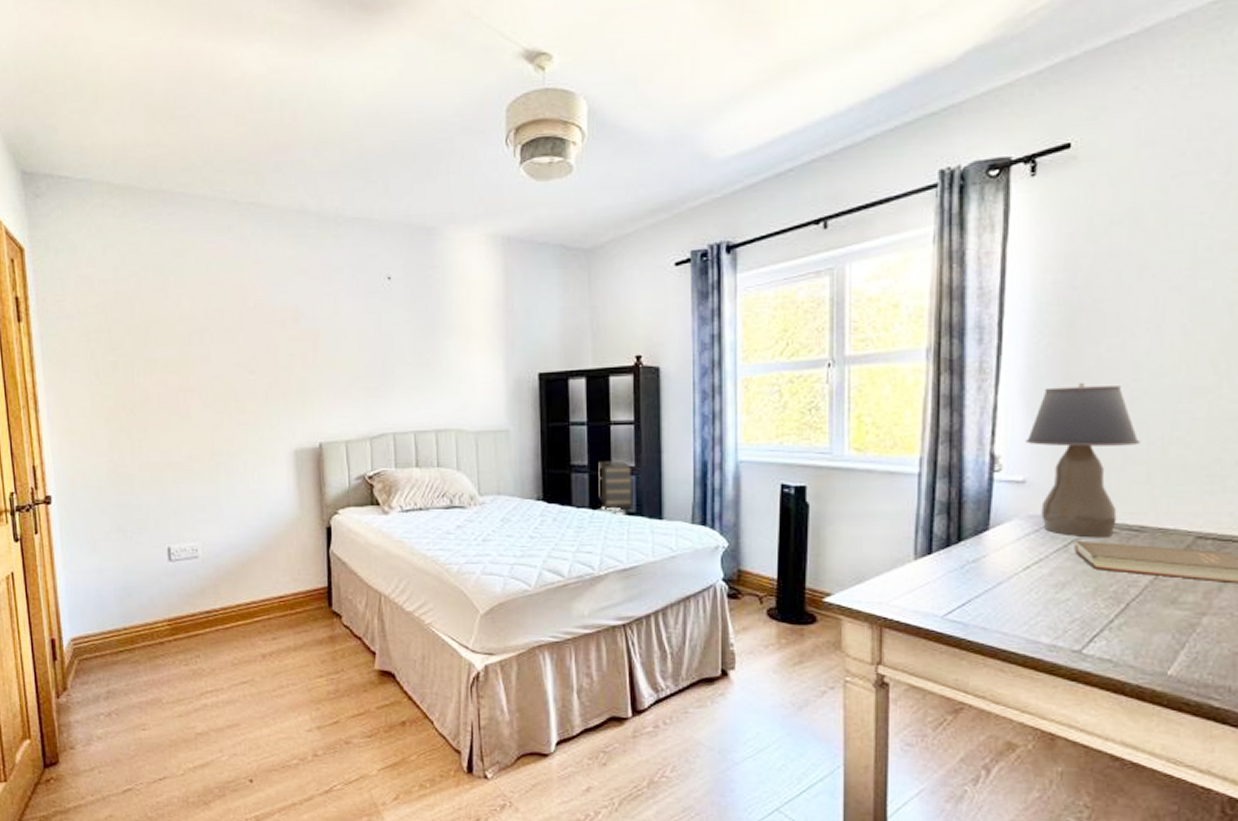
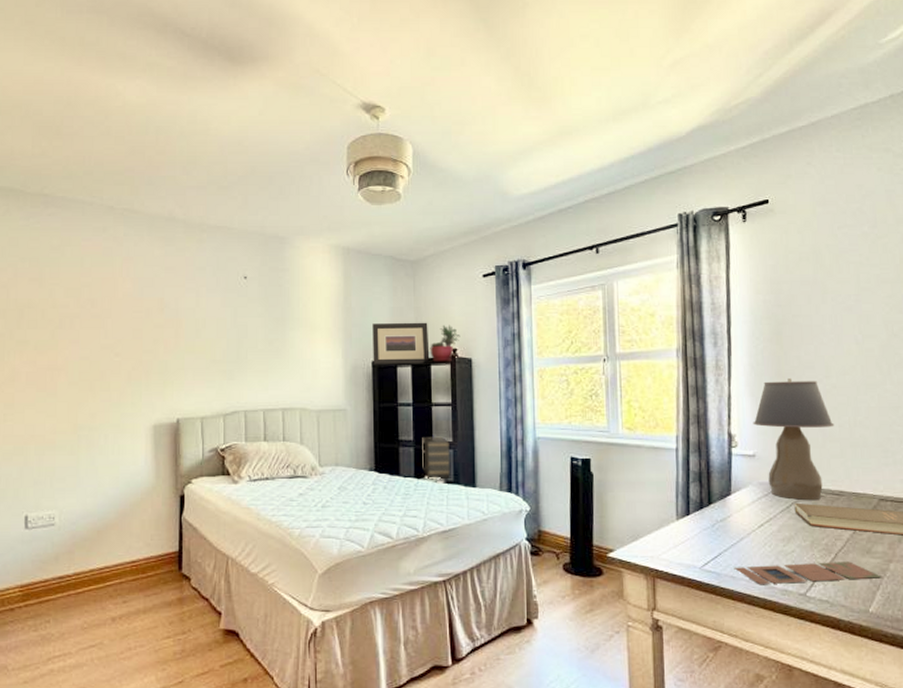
picture frame: none [539,324,608,377] -> present [372,322,430,365]
succulent plant: none [605,326,646,375] -> present [427,324,461,364]
papers: none [986,613,1190,639] -> present [734,561,882,585]

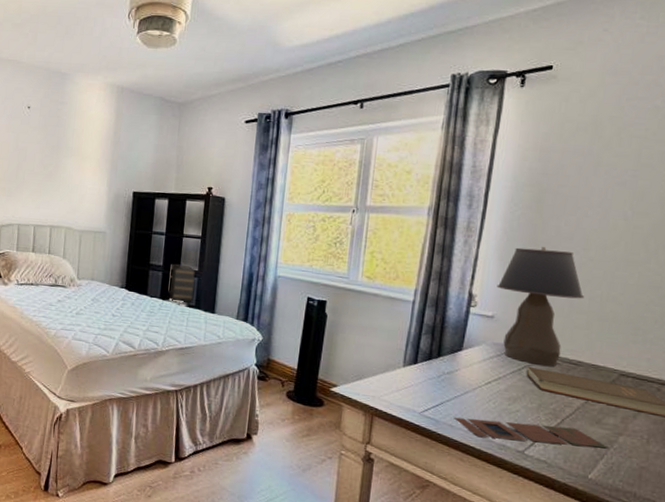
picture frame: present [372,322,430,365] -> none [134,158,188,199]
succulent plant: present [427,324,461,364] -> none [183,164,217,201]

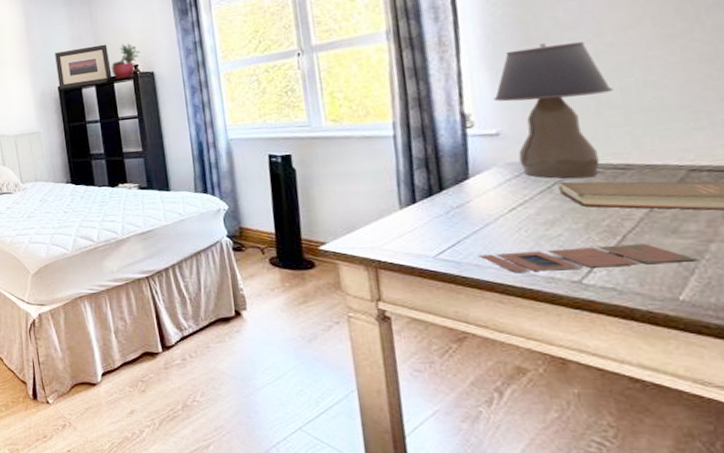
picture frame: none [134,158,188,199] -> present [55,44,113,90]
decorative box: present [168,263,195,303] -> none [112,147,143,186]
succulent plant: none [183,164,217,201] -> present [110,43,143,82]

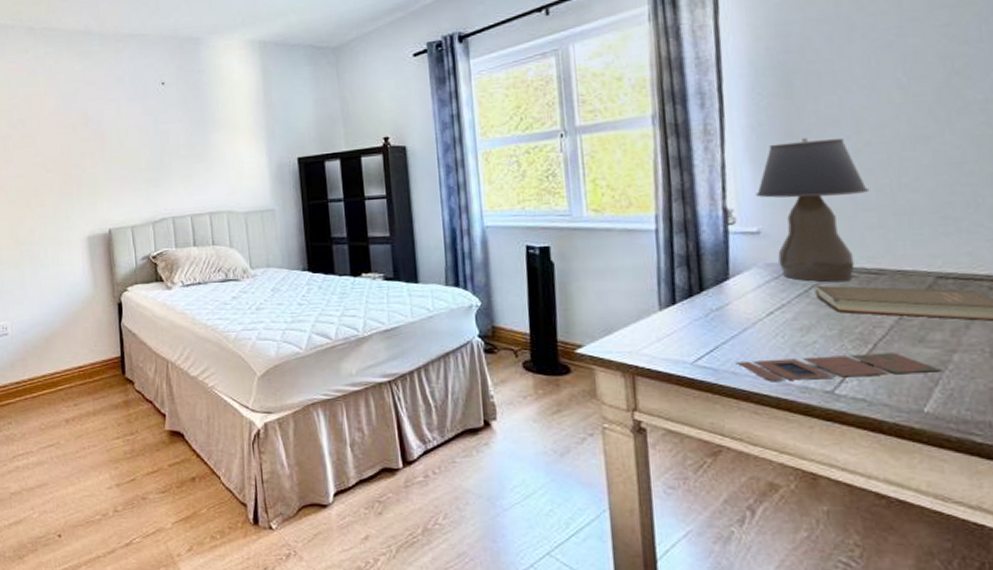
picture frame: present [55,44,113,90] -> none [295,111,360,161]
succulent plant: present [110,43,143,82] -> none [357,111,394,156]

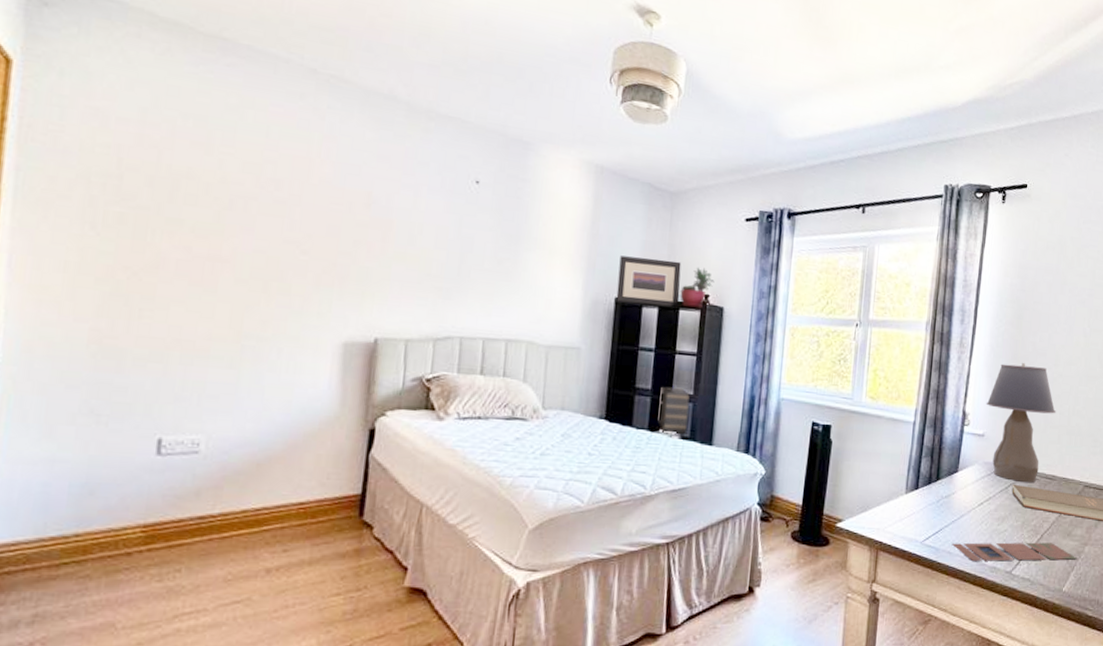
picture frame: none [295,111,360,161] -> present [616,255,681,308]
decorative box: none [356,231,389,276] -> present [657,386,690,434]
succulent plant: none [357,111,394,156] -> present [676,267,715,311]

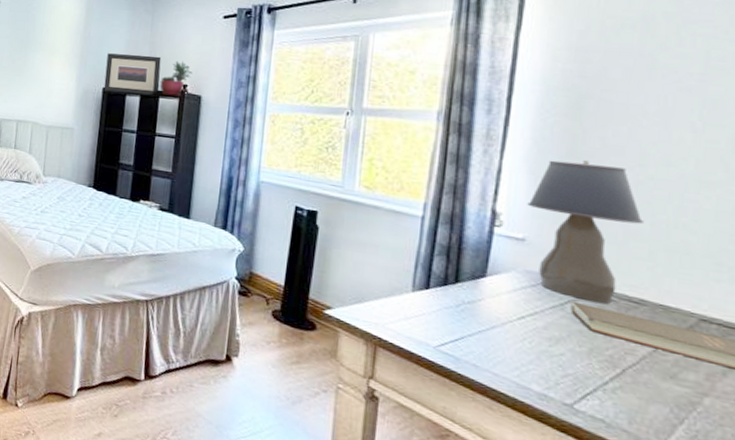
decorative box: present [657,386,690,434] -> none [138,163,169,206]
papers: present [951,542,1077,562] -> none [478,355,690,412]

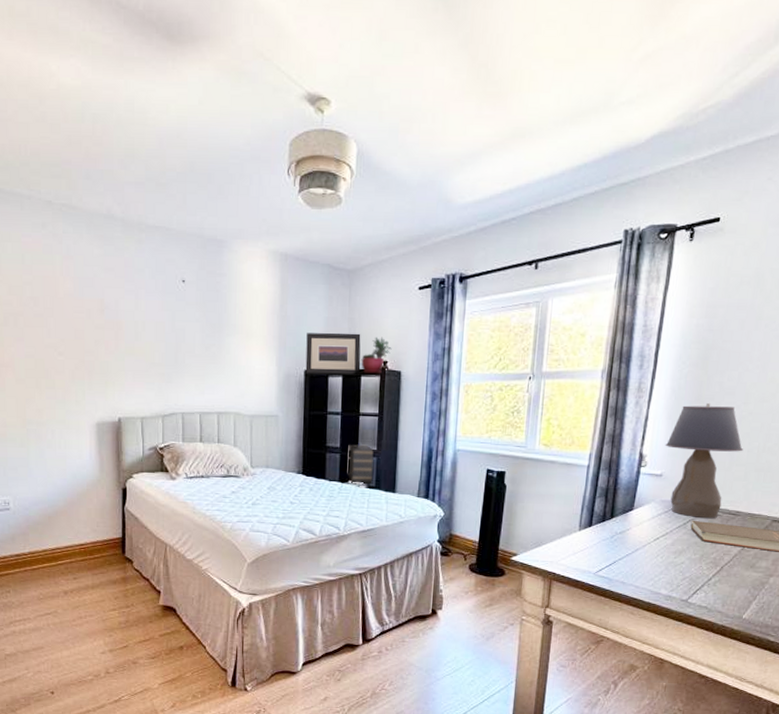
decorative box: none [138,163,169,206] -> present [347,444,374,484]

